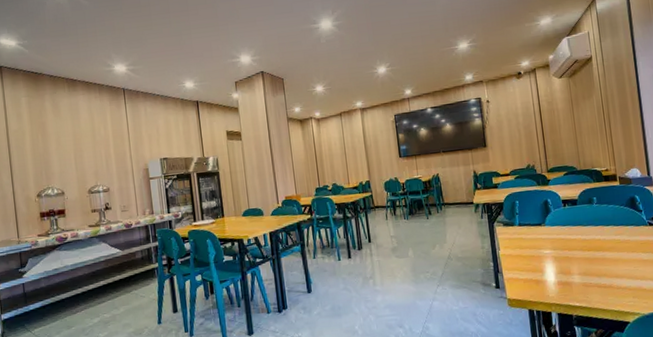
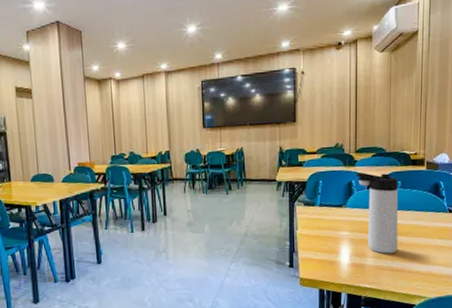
thermos bottle: none [550,190,603,271] -> present [355,172,399,254]

